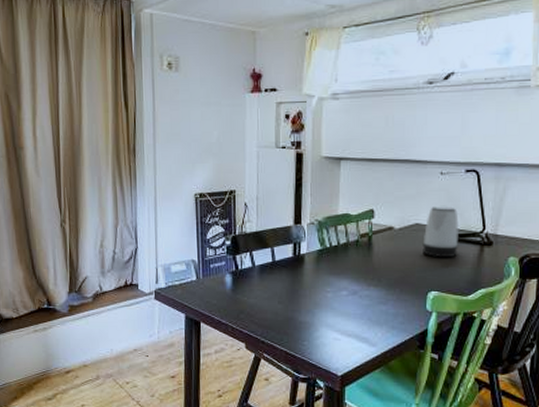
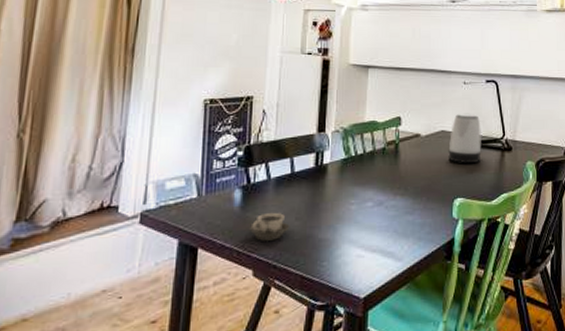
cup: none [239,295,274,320] -> present [248,212,290,241]

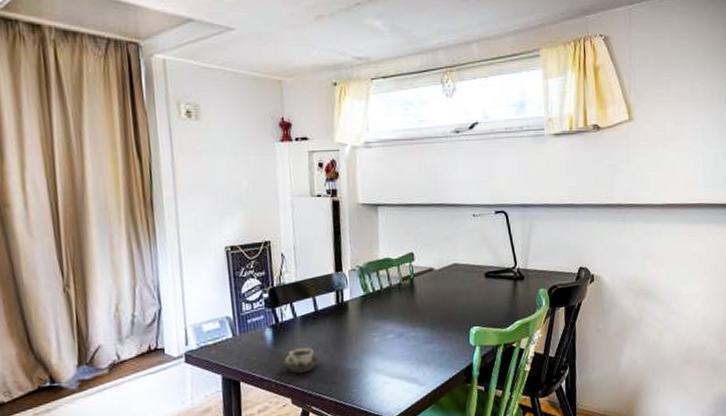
kettle: present [448,113,482,163] -> none [462,245,495,294]

